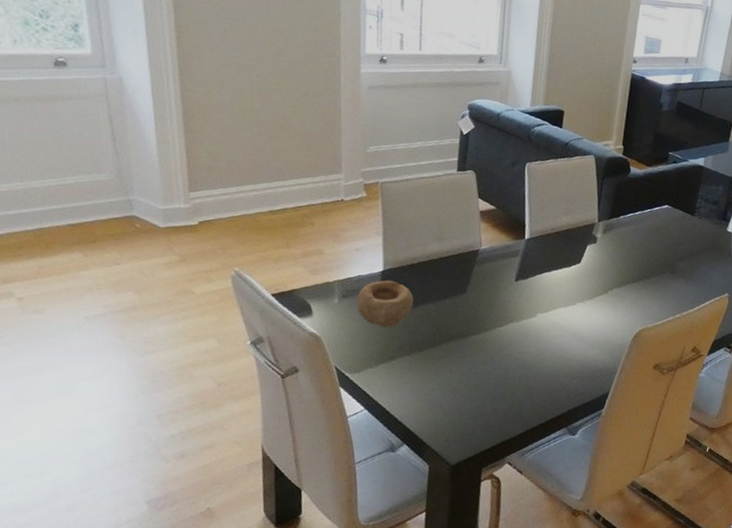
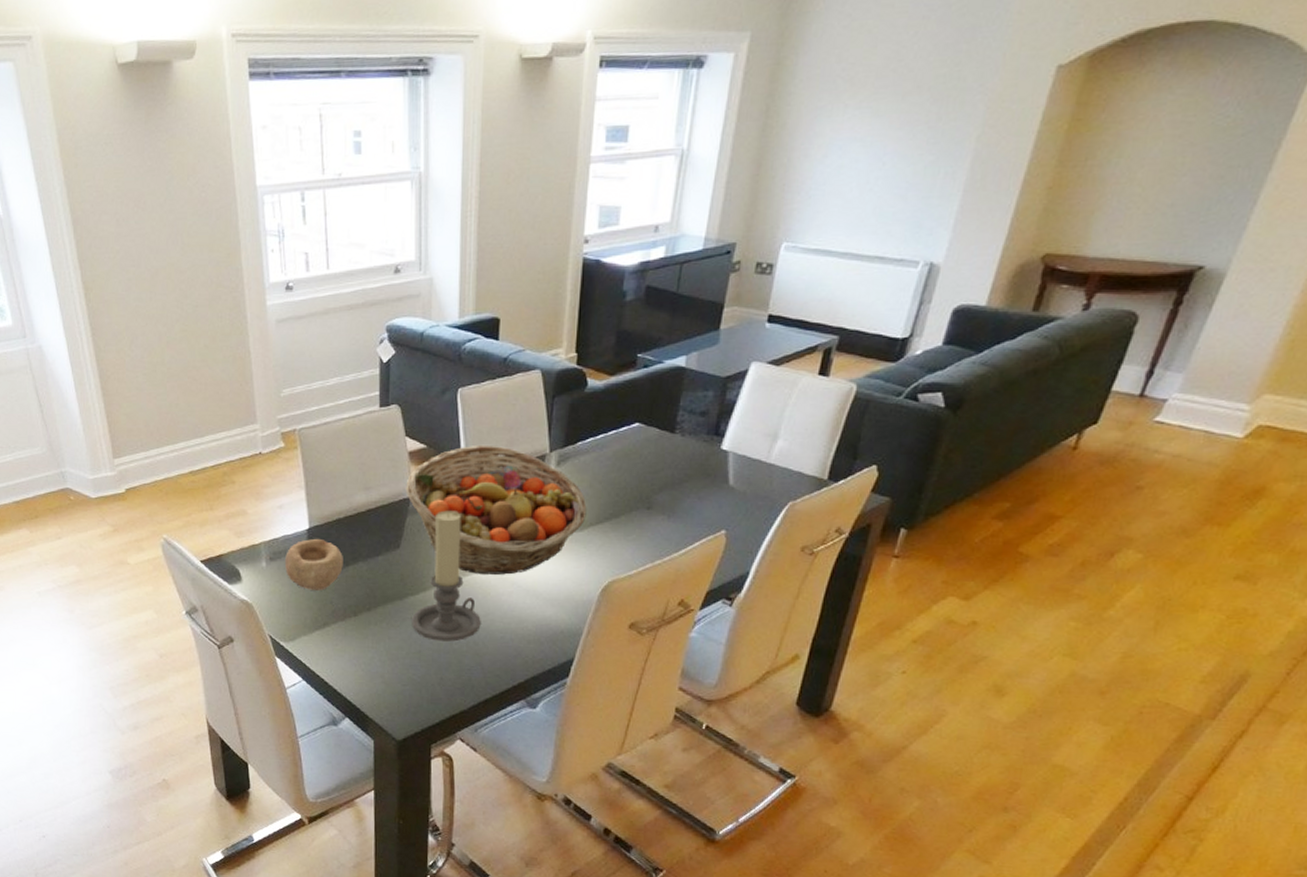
candle holder: none [472,263,533,377] -> present [412,510,481,642]
fruit basket: none [475,210,625,321] -> present [405,444,587,575]

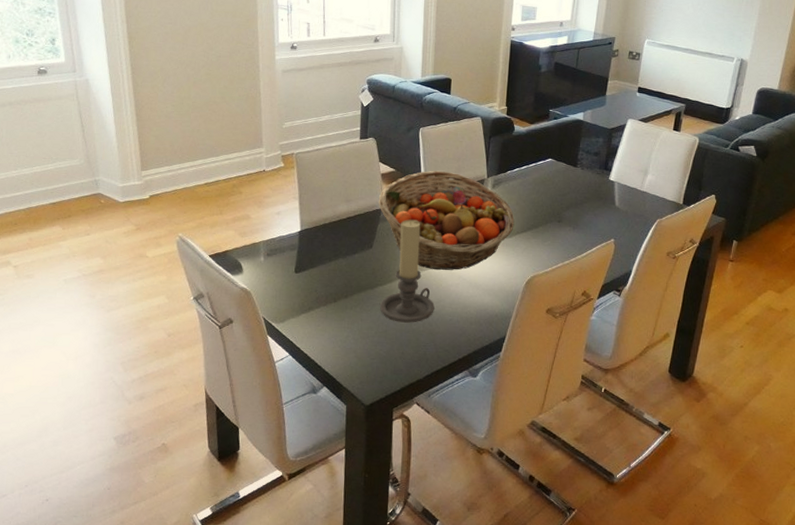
bowl: present [285,538,343,591] -> none [279,239,327,281]

